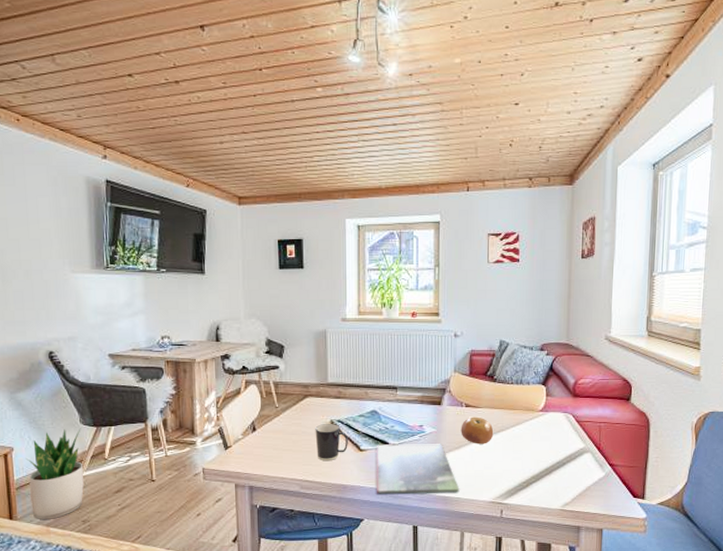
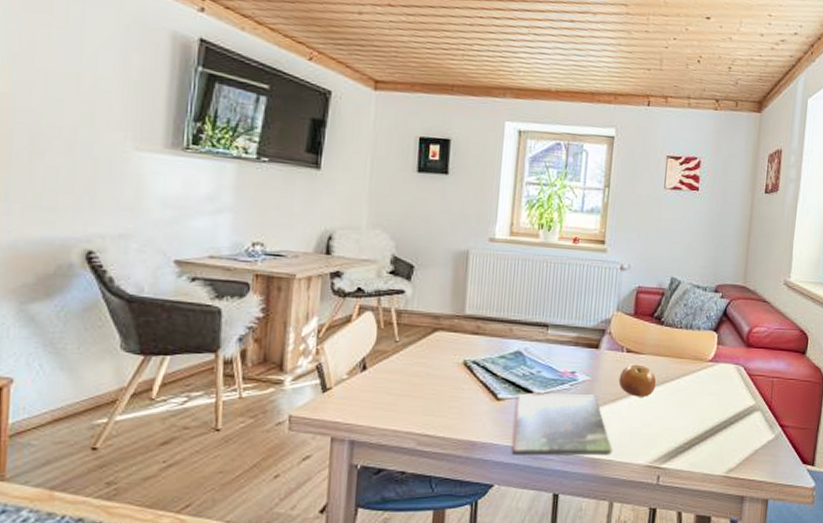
planter: present [25,428,84,520] -> none [30,356,121,482]
mug: present [315,423,348,461] -> none [442,364,484,412]

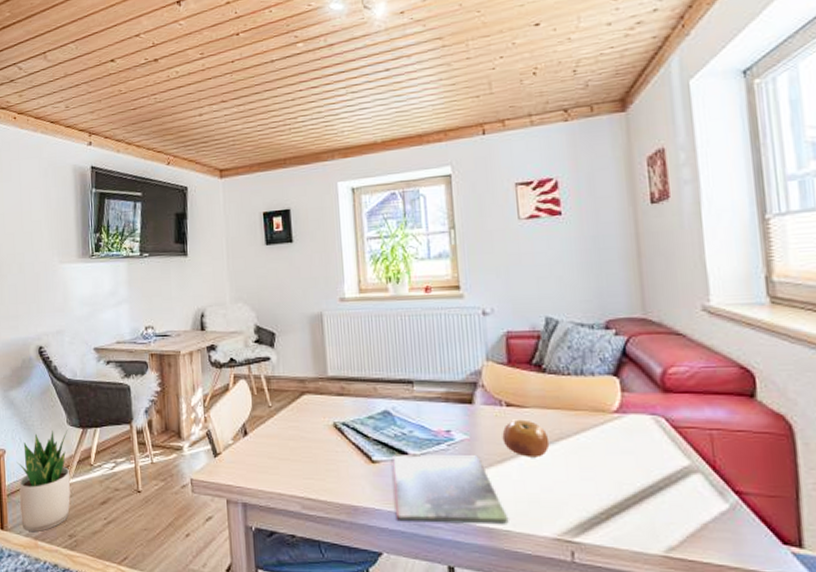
planter: none [30,356,121,482] -> present [16,429,71,533]

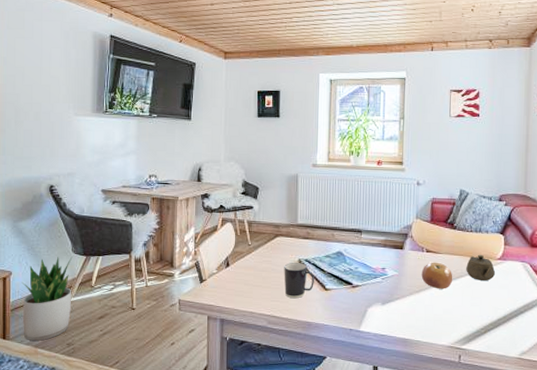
mug: none [315,426,357,475] -> present [284,262,314,299]
magazine: present [393,455,509,524] -> none [340,285,419,336]
teapot: none [567,406,613,443] -> present [466,254,496,281]

